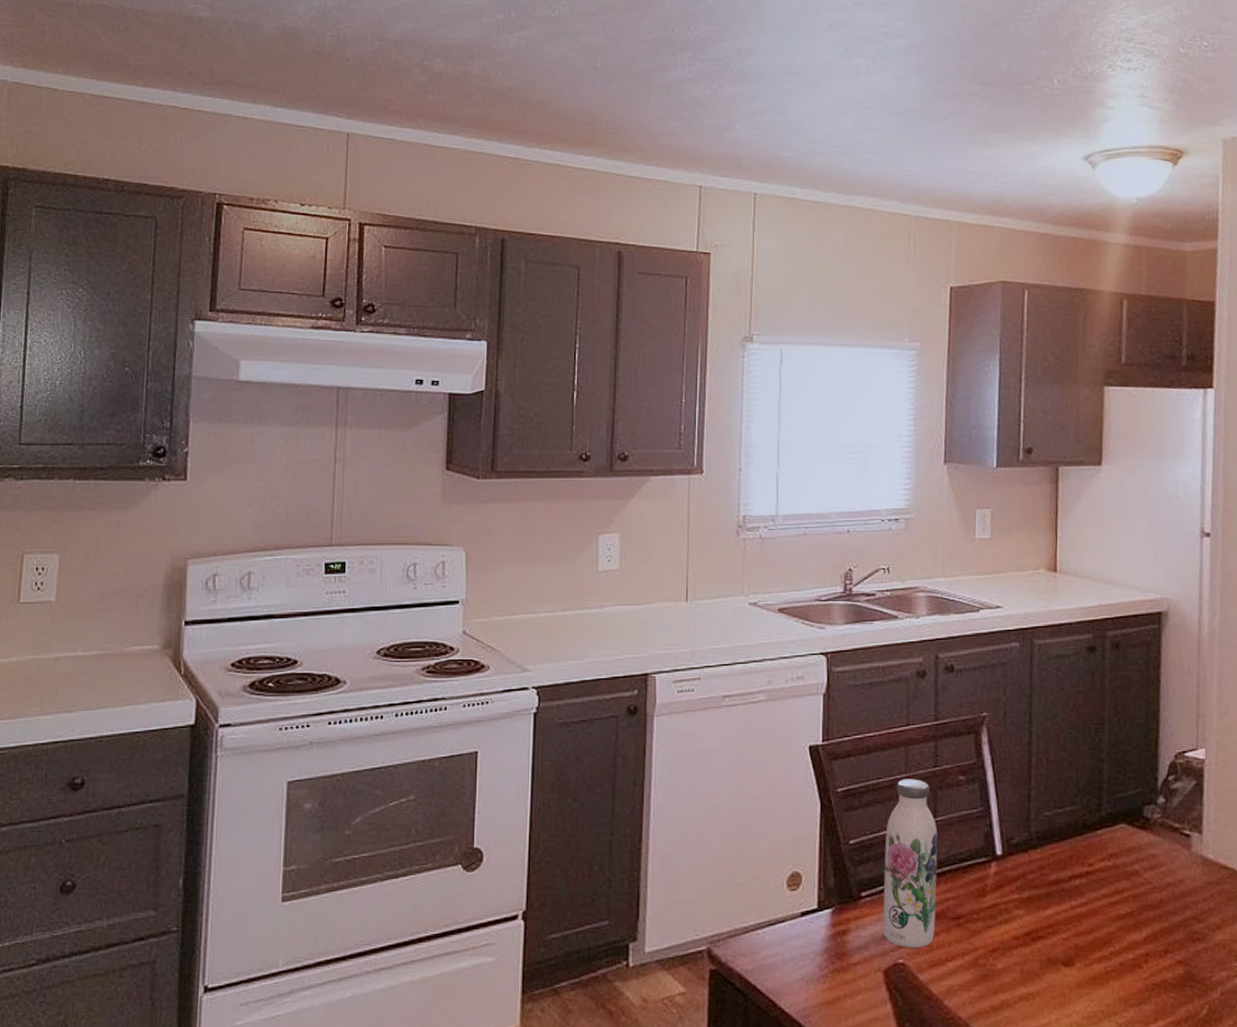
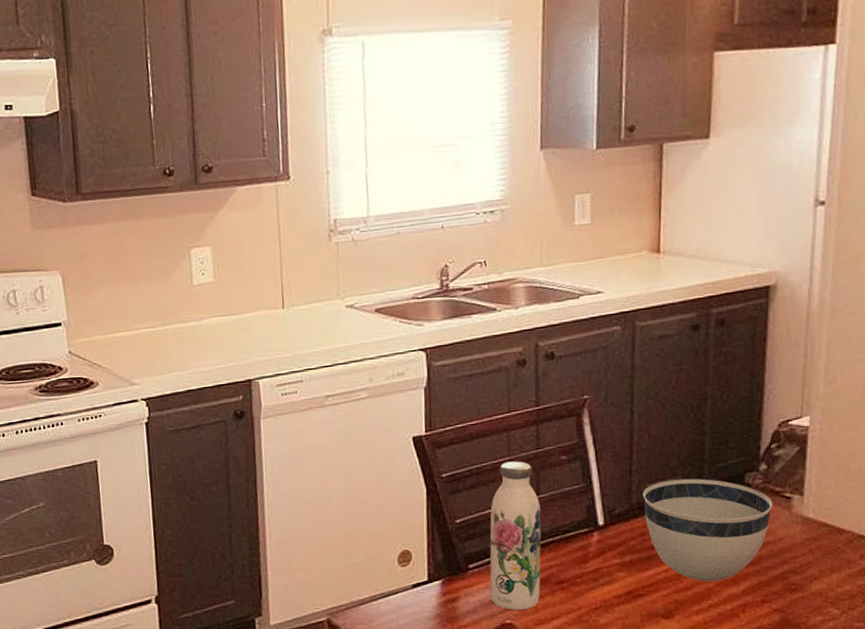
bowl: none [1041,808,1172,925] -> present [643,478,773,582]

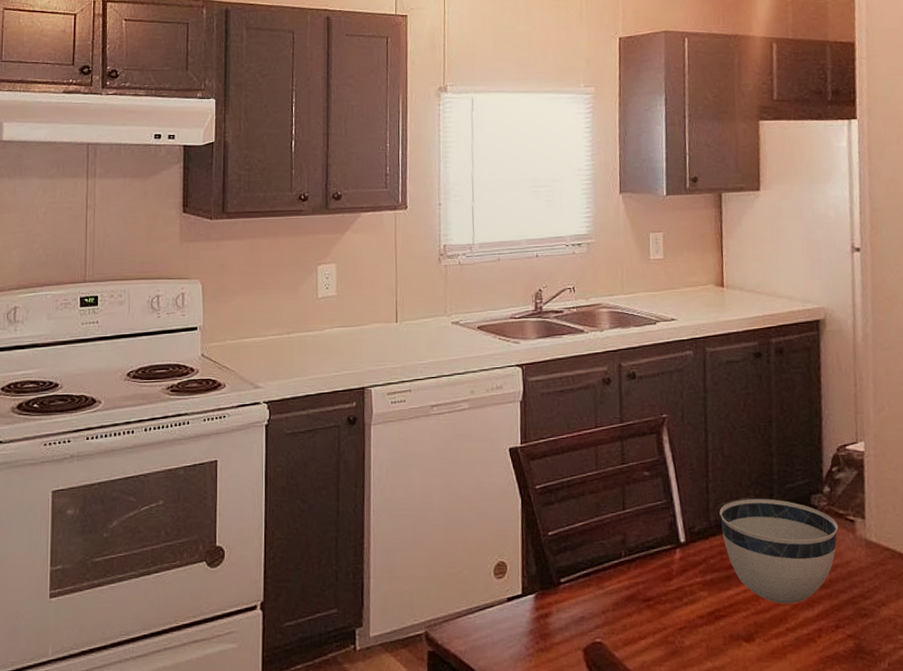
water bottle: present [489,461,541,610] -> none [580,475,628,628]

